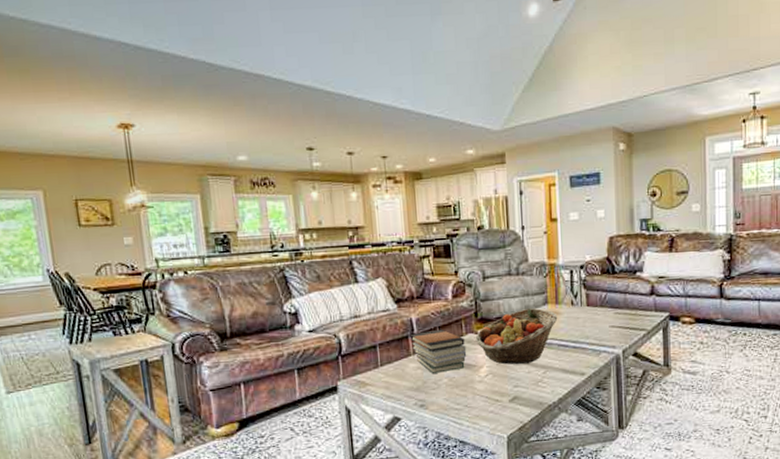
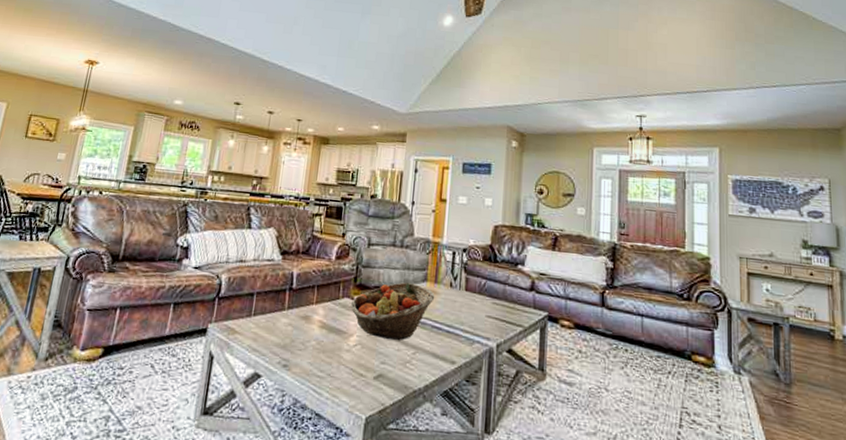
book stack: present [410,329,467,375] -> none [287,287,341,334]

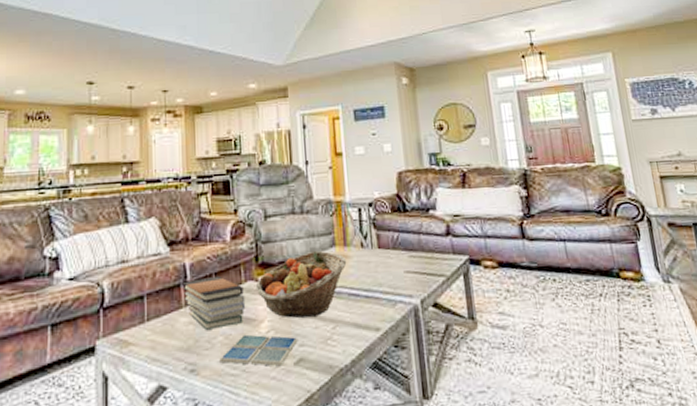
book stack: none [287,287,341,334] -> present [182,275,246,331]
drink coaster: none [309,343,381,377] -> present [219,334,298,366]

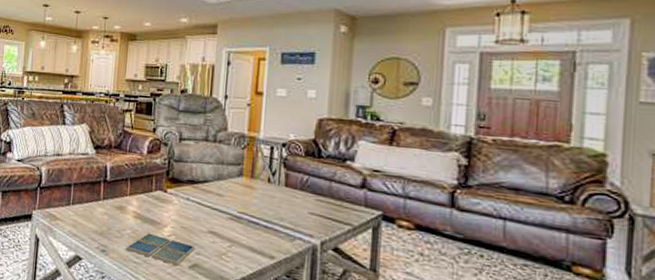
book stack: present [182,275,246,331] -> none [102,180,154,224]
fruit basket: present [255,250,347,318] -> none [163,176,252,234]

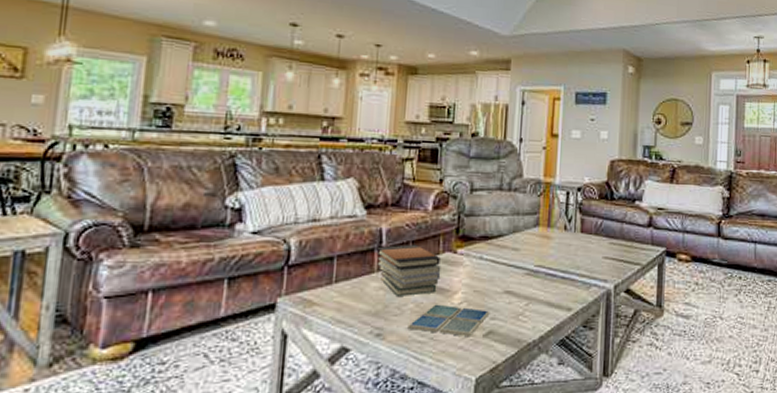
book stack: none [102,180,154,224] -> present [376,244,441,298]

